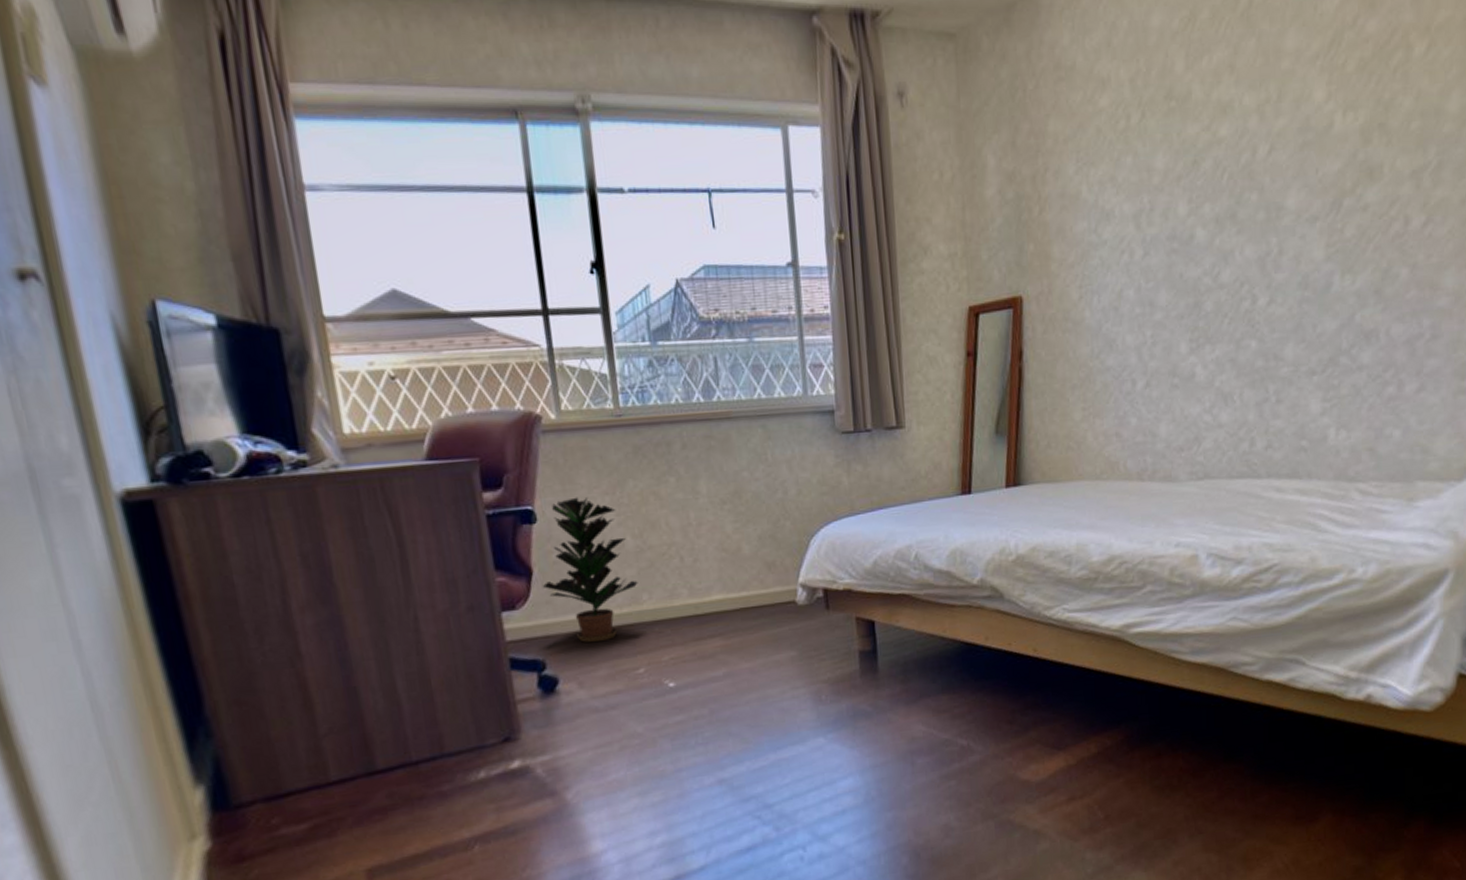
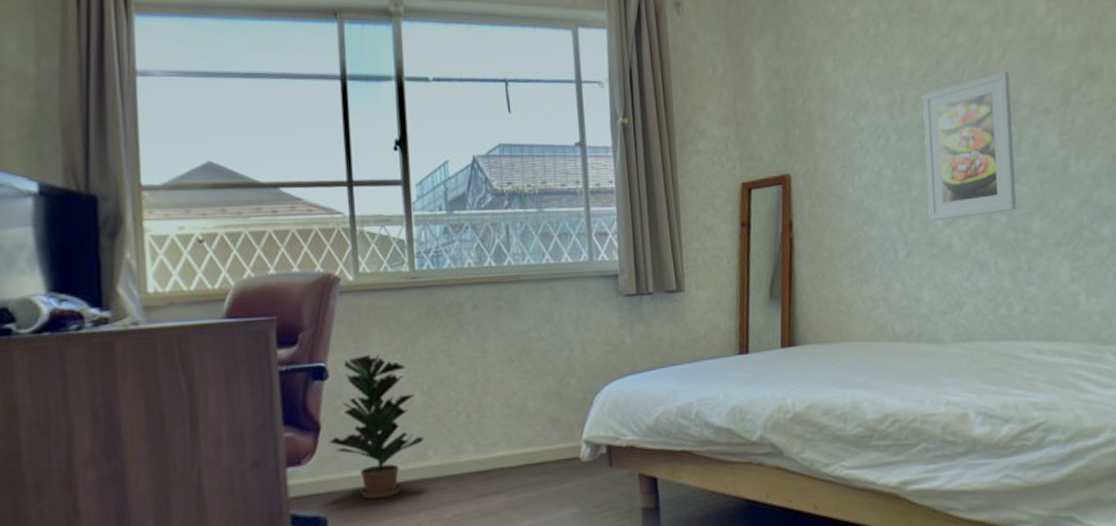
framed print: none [1172,171,1275,348] -> present [922,71,1017,221]

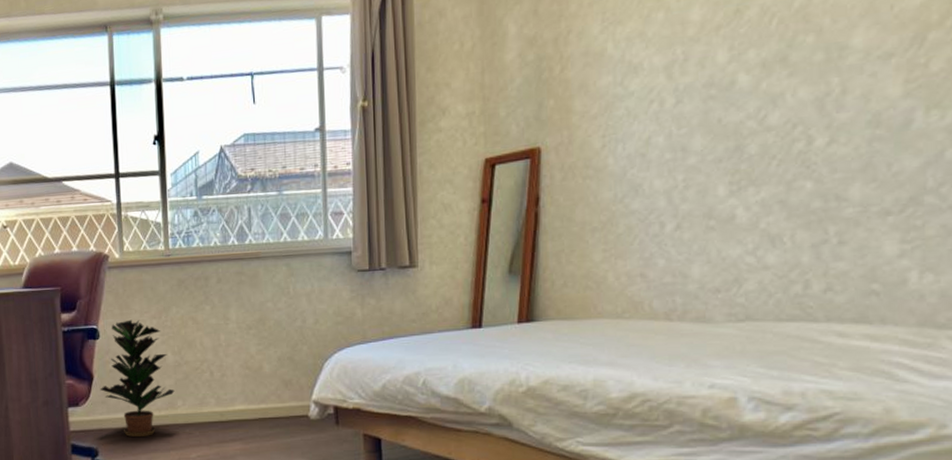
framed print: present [922,71,1017,221] -> none [708,12,837,191]

